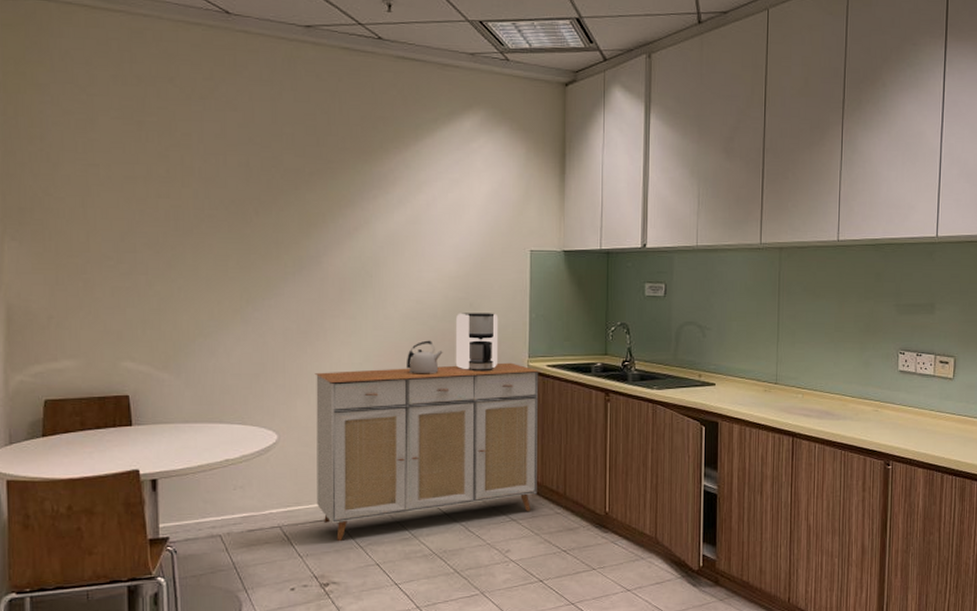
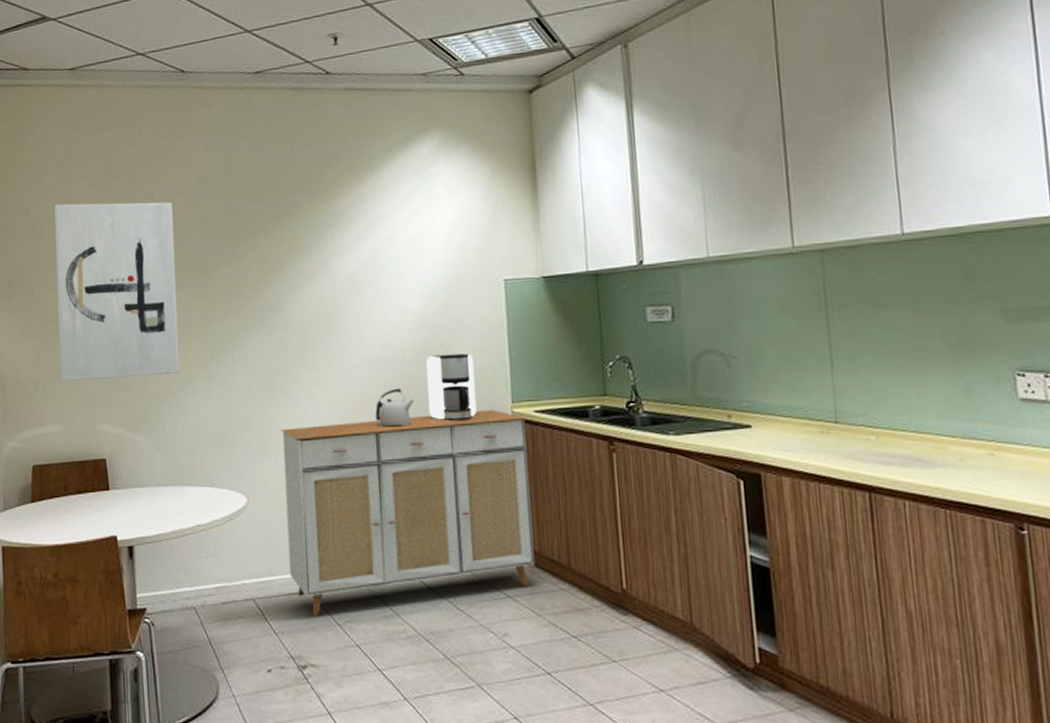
wall art: none [75,132,213,318] -> present [54,202,180,382]

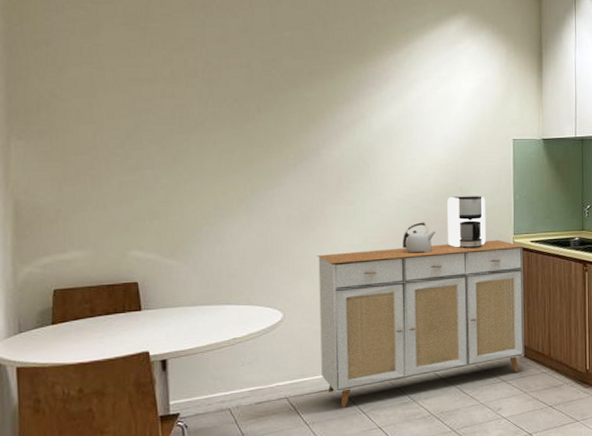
wall art: present [54,202,180,382] -> none [81,38,219,211]

